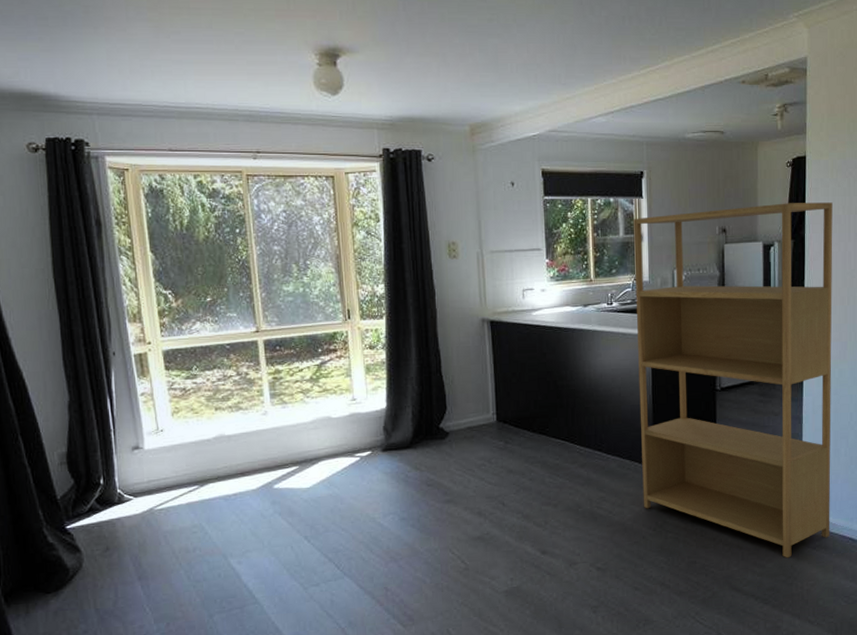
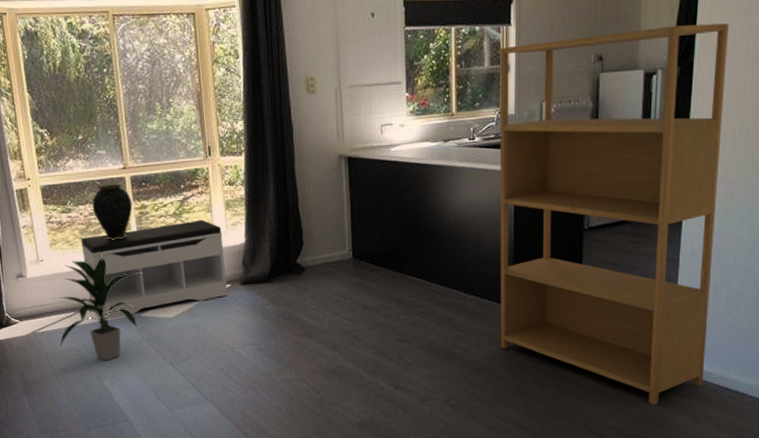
indoor plant: none [180,422,276,538] -> present [59,254,143,361]
bench: none [207,384,368,493] -> present [81,220,228,320]
vase: none [220,348,266,407] -> present [92,184,133,240]

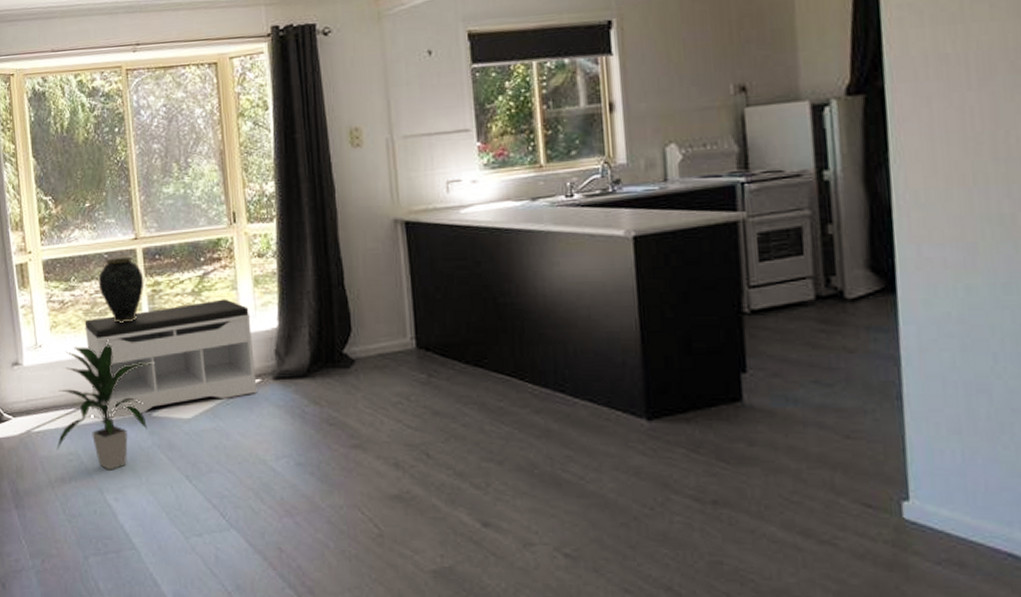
bookshelf: present [499,23,729,405] -> none [598,35,968,574]

